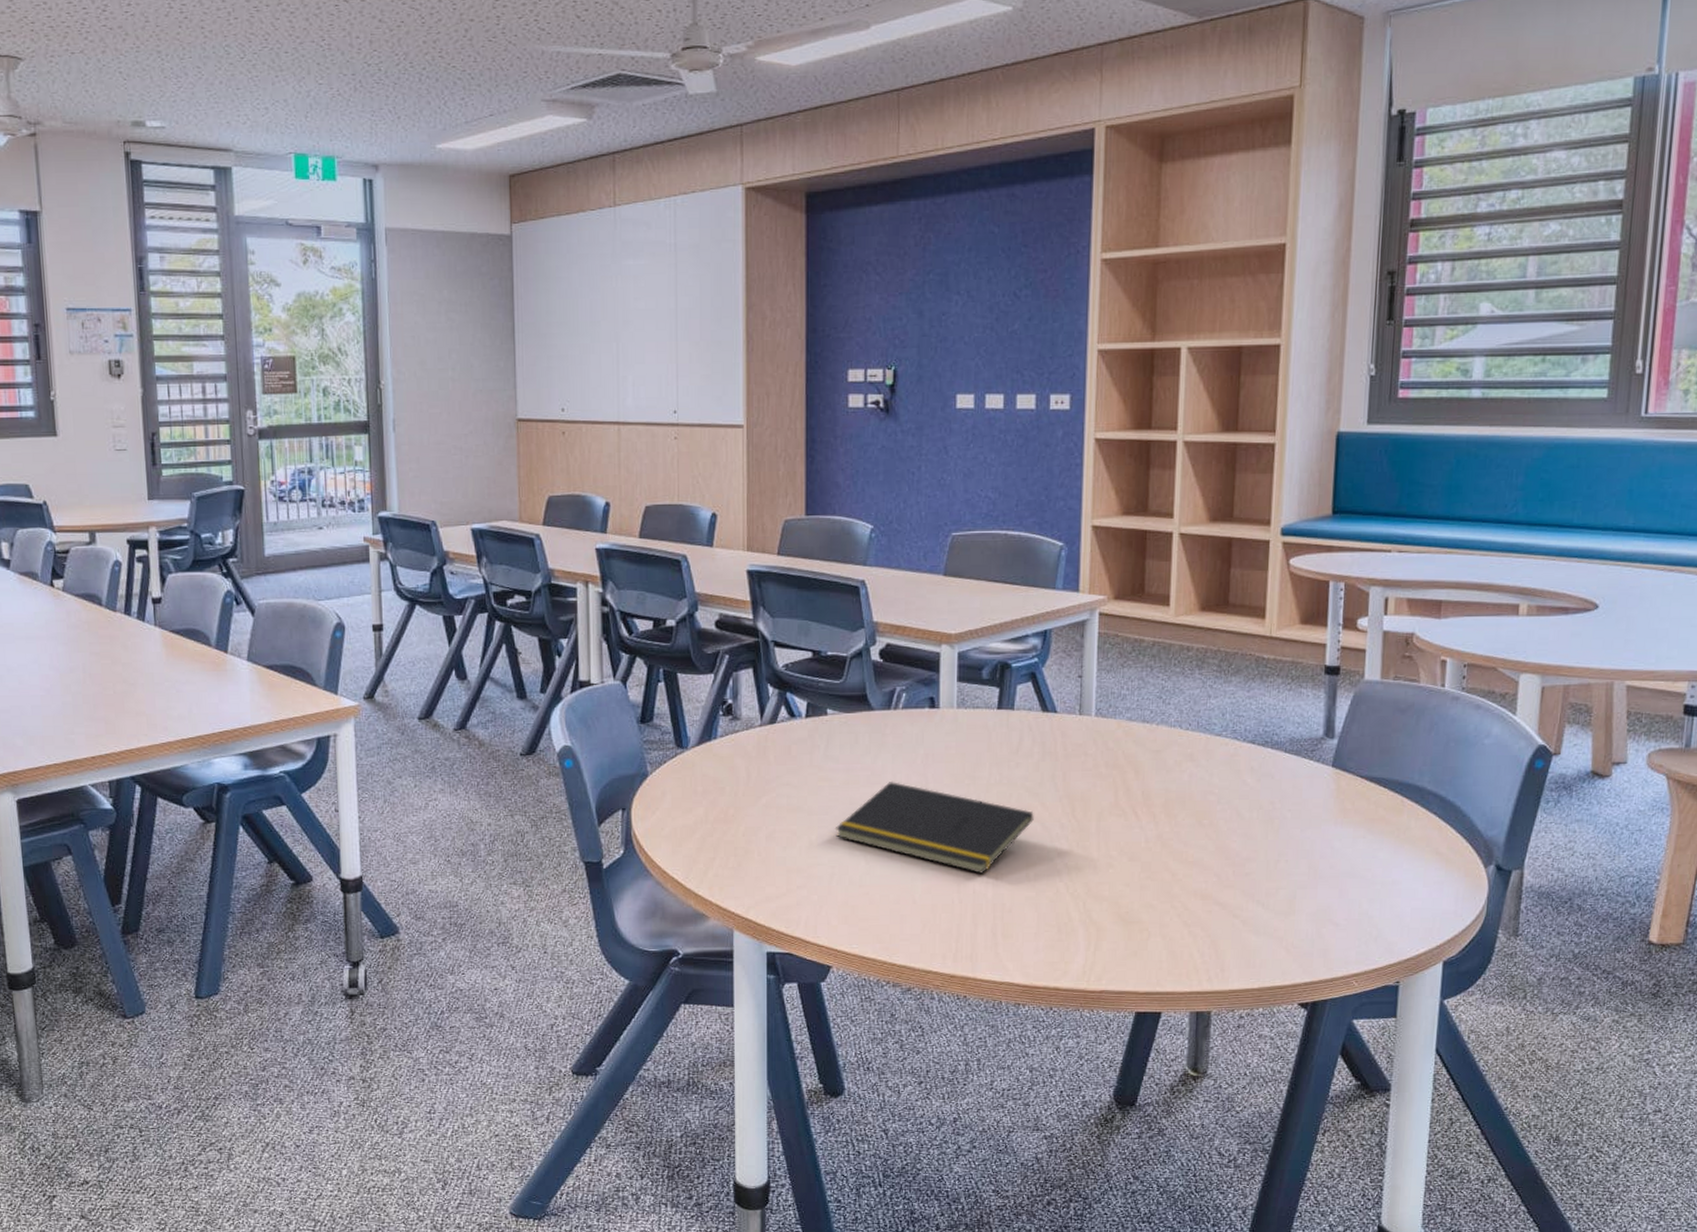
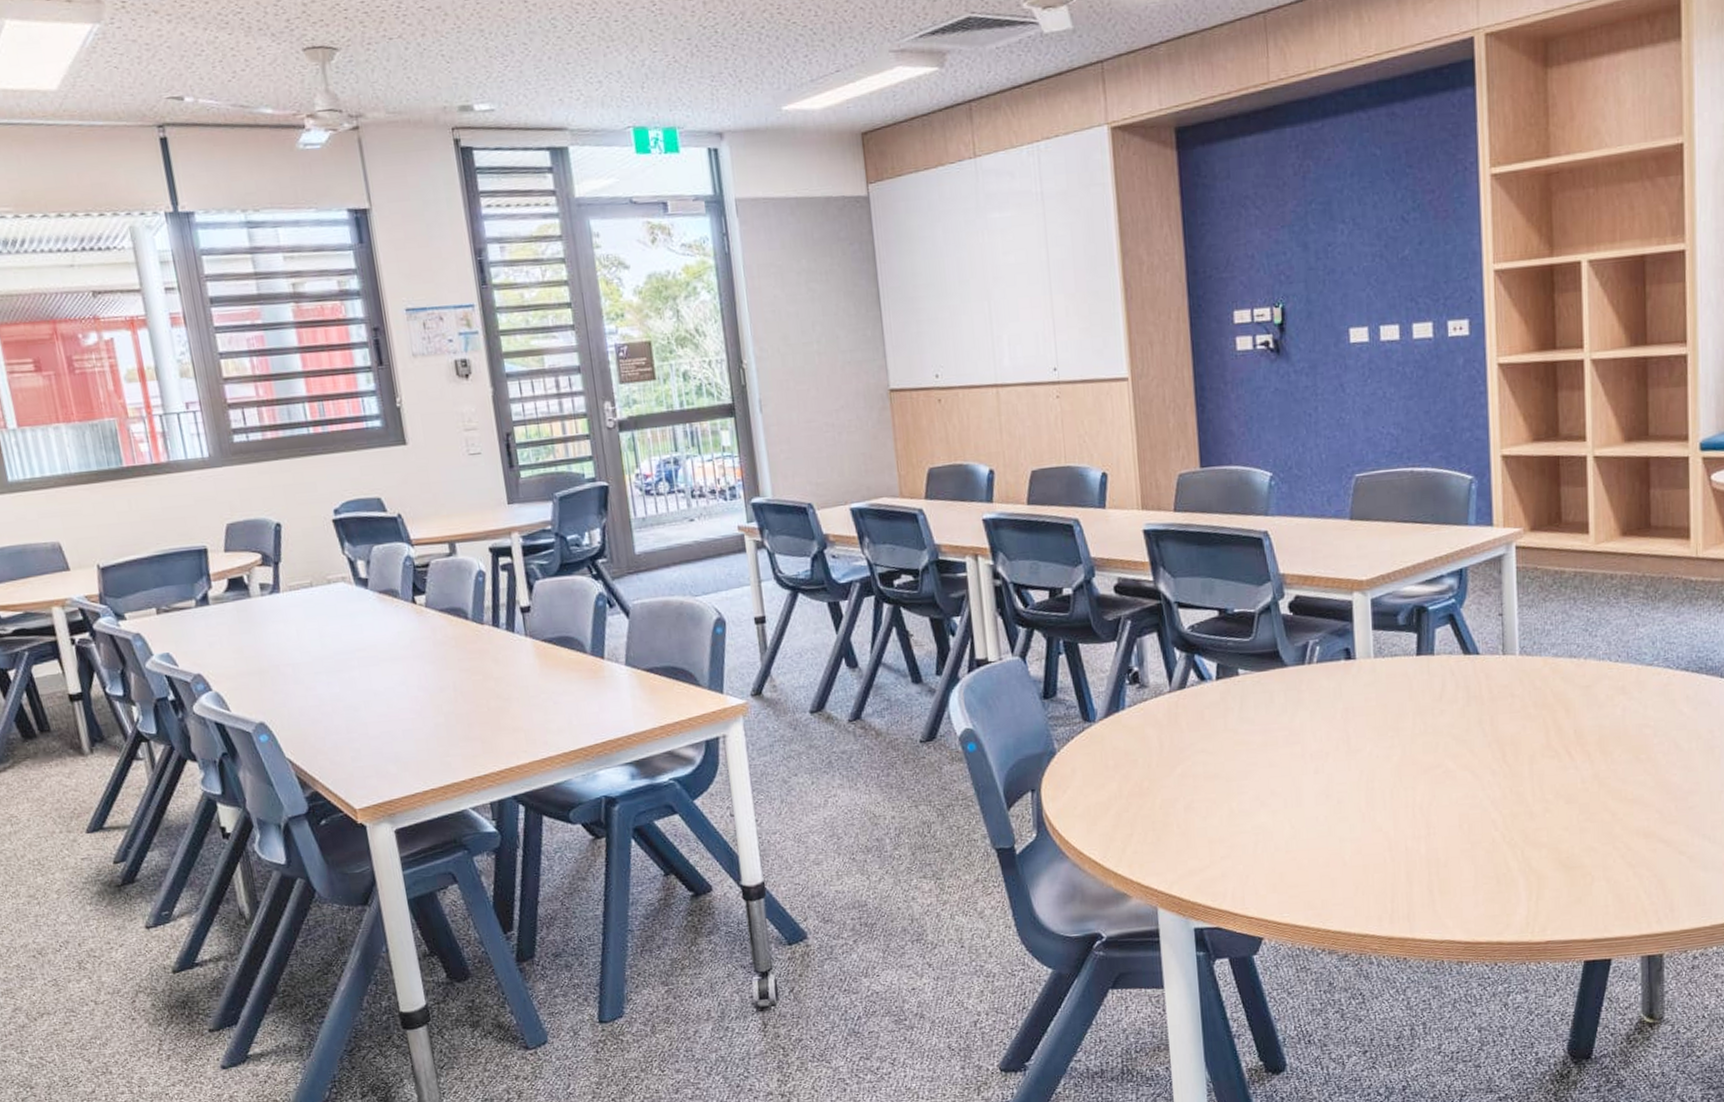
notepad: present [835,781,1034,874] -> none [1255,739,1463,829]

